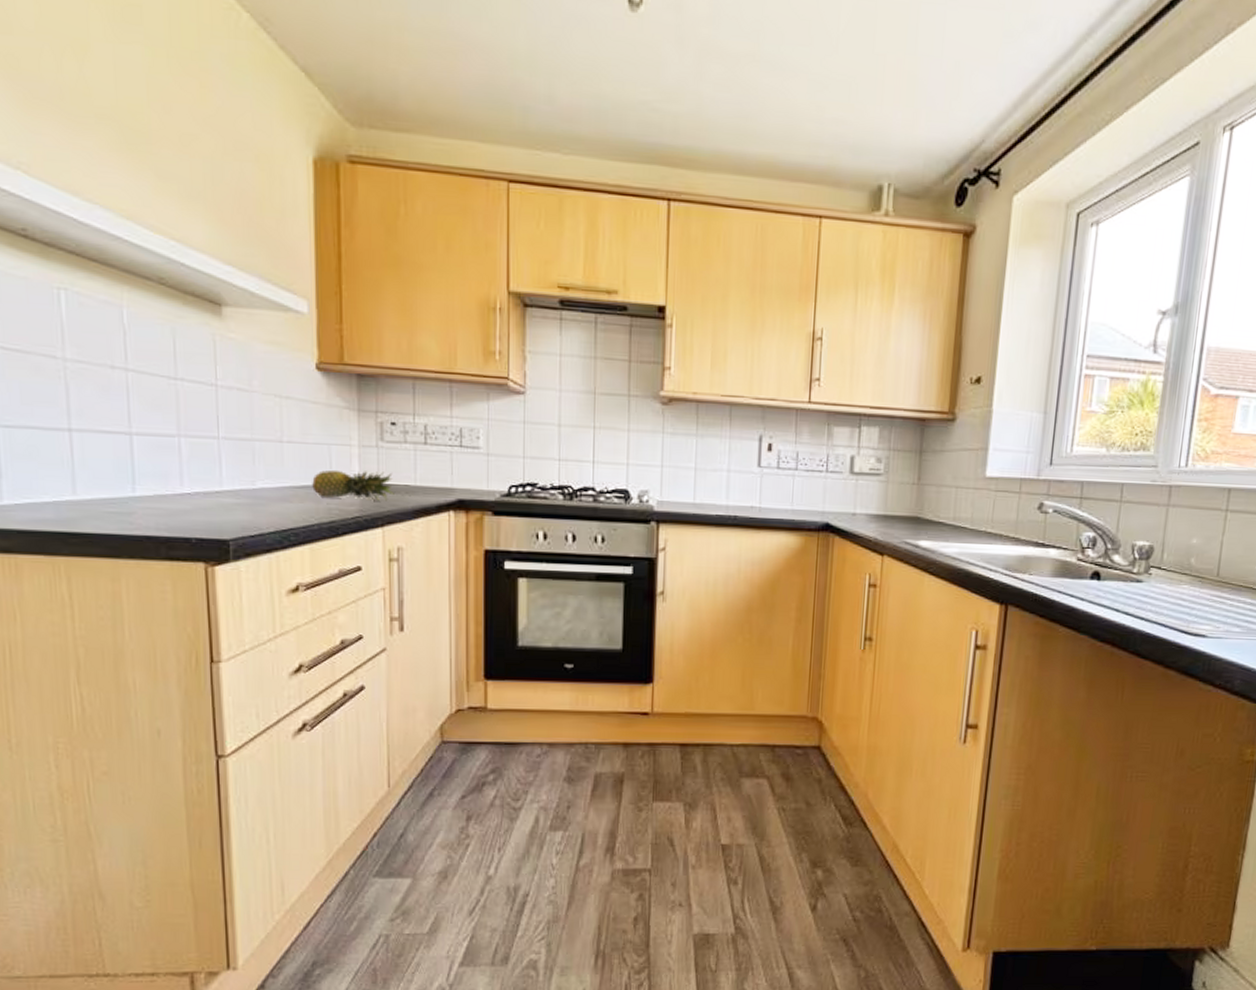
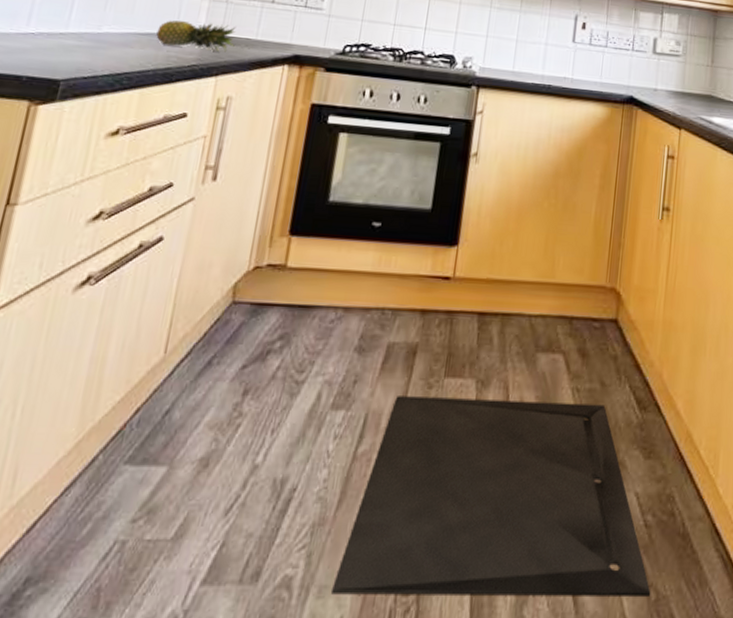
door mat: none [573,818,861,974] -> present [331,396,651,596]

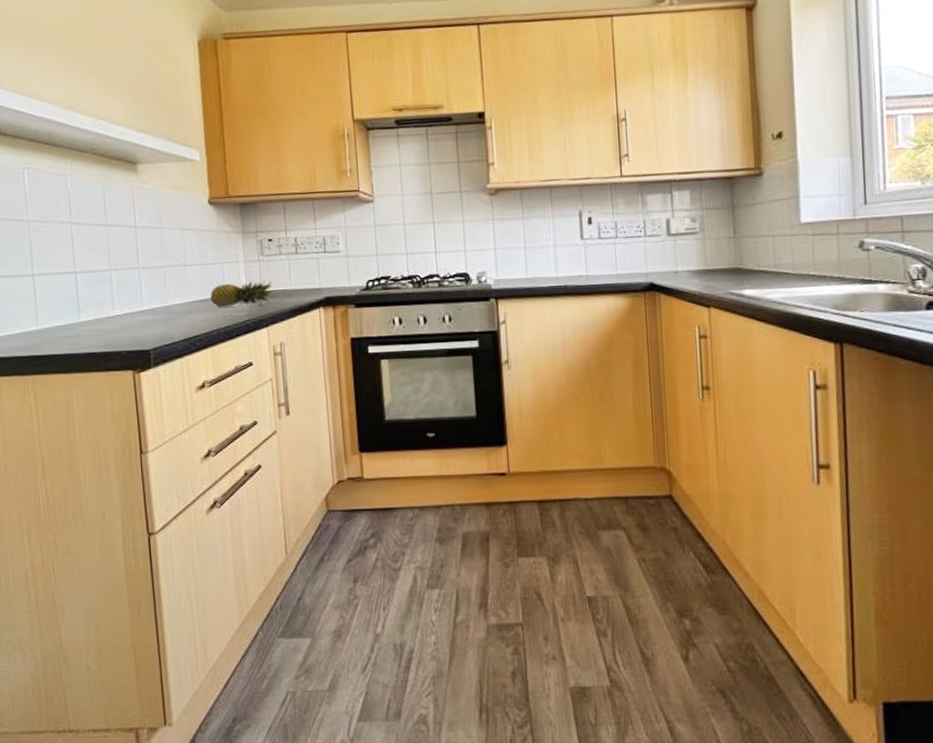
door mat: present [331,396,651,596] -> none [459,571,743,728]

